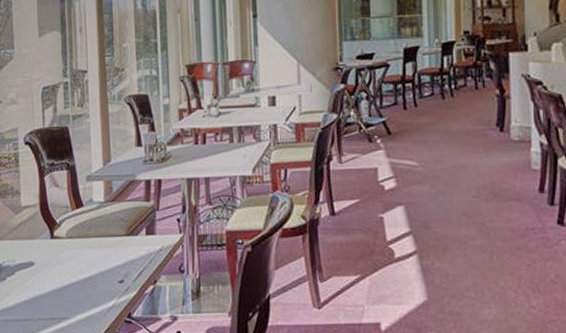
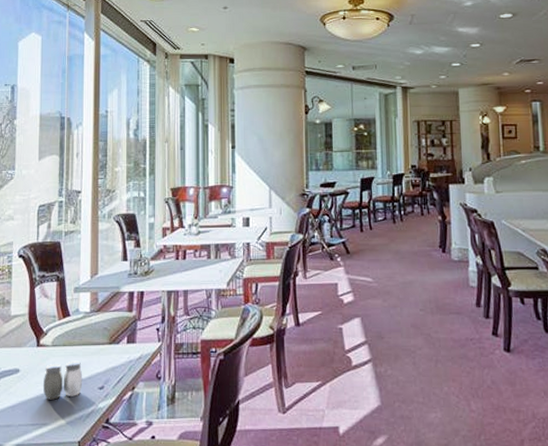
salt and pepper shaker: none [59,253,102,294] -> present [42,360,83,400]

